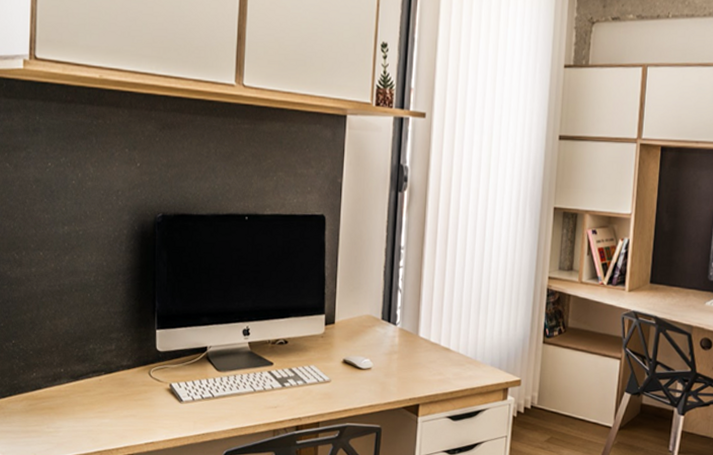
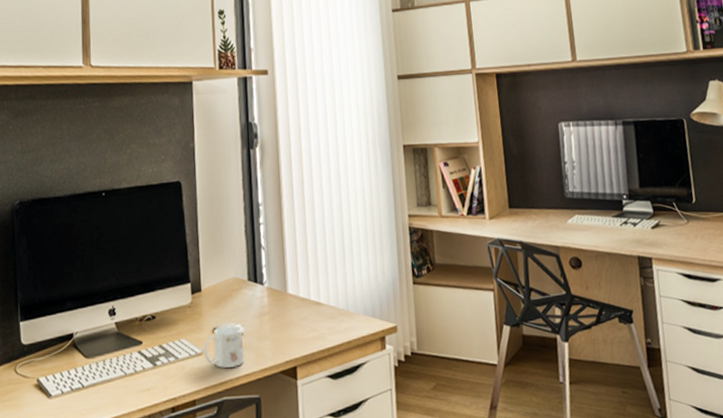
mug: none [330,359,372,398] -> present [202,326,245,369]

